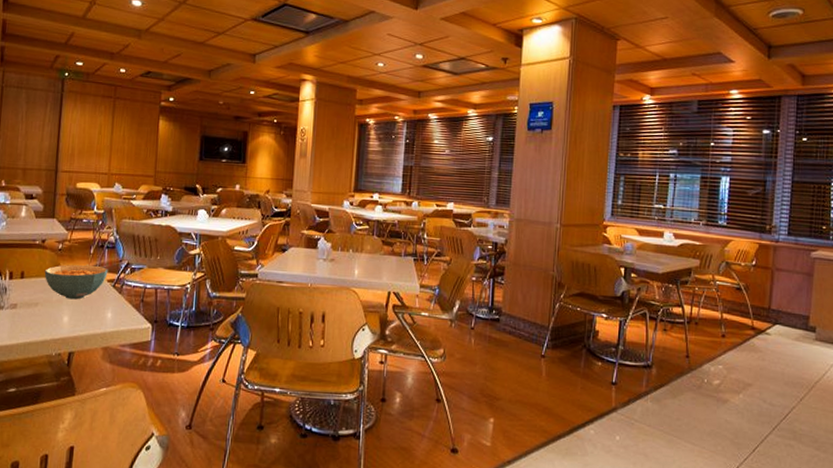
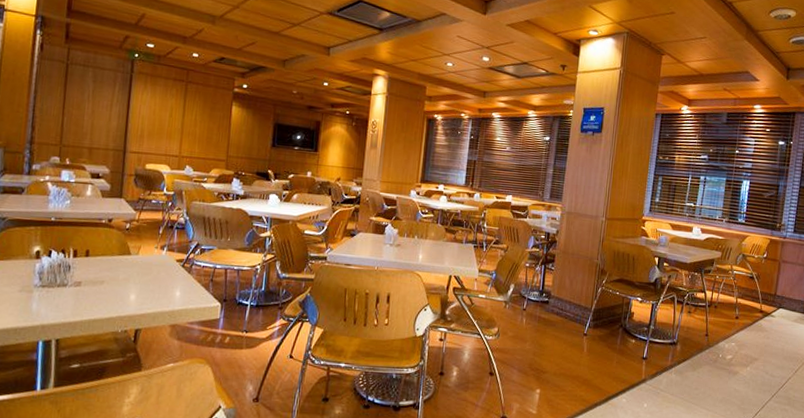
cereal bowl: present [44,264,108,300] -> none [110,244,178,278]

